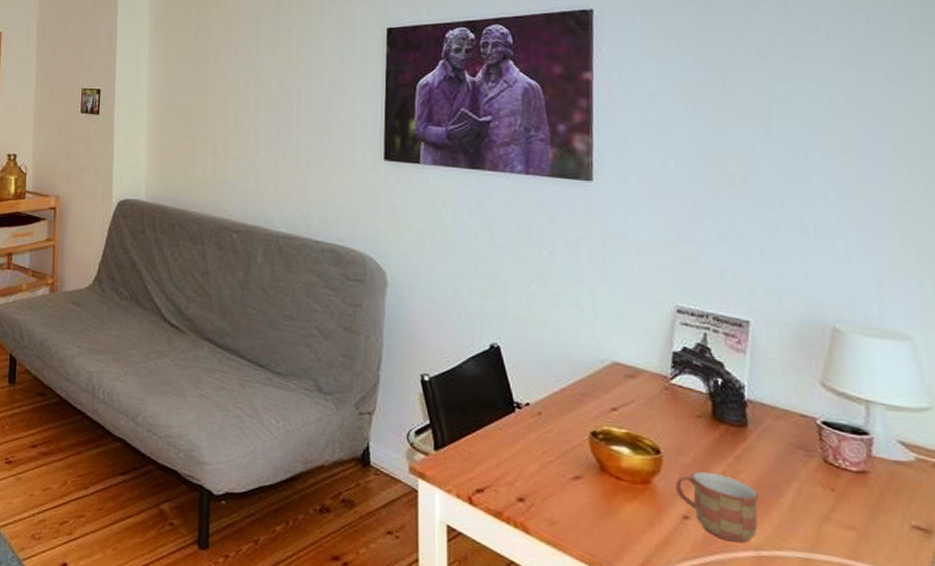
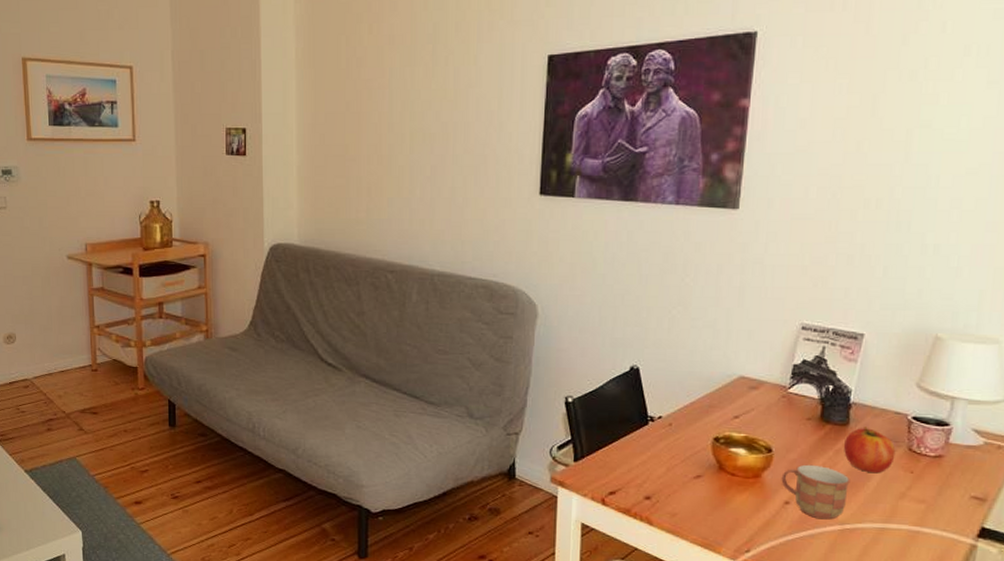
fruit: none [745,430,809,489] -> present [844,427,896,474]

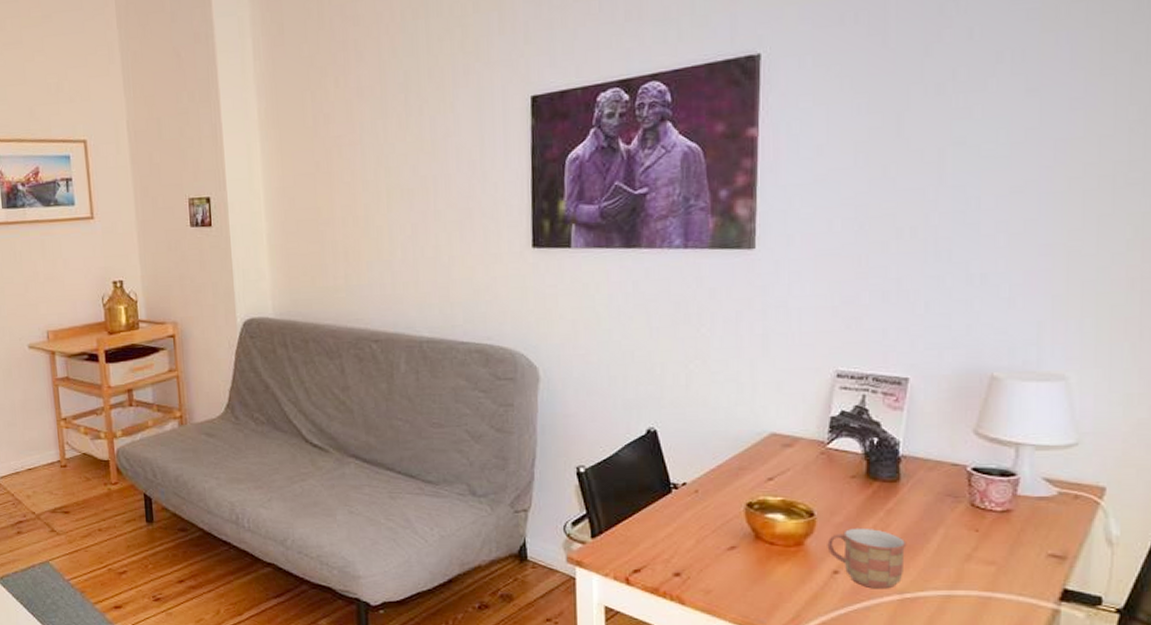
fruit: present [844,427,896,474] -> none [896,482,956,534]

